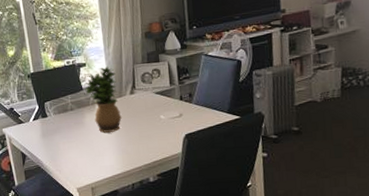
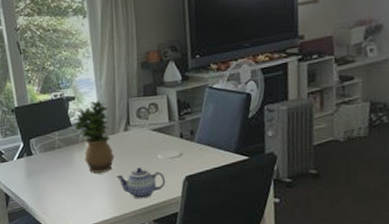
teapot: none [123,127,168,156] -> present [116,167,166,199]

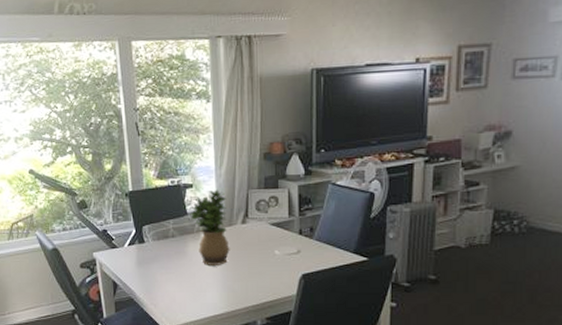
teapot: present [116,167,166,199] -> none [231,262,282,295]

